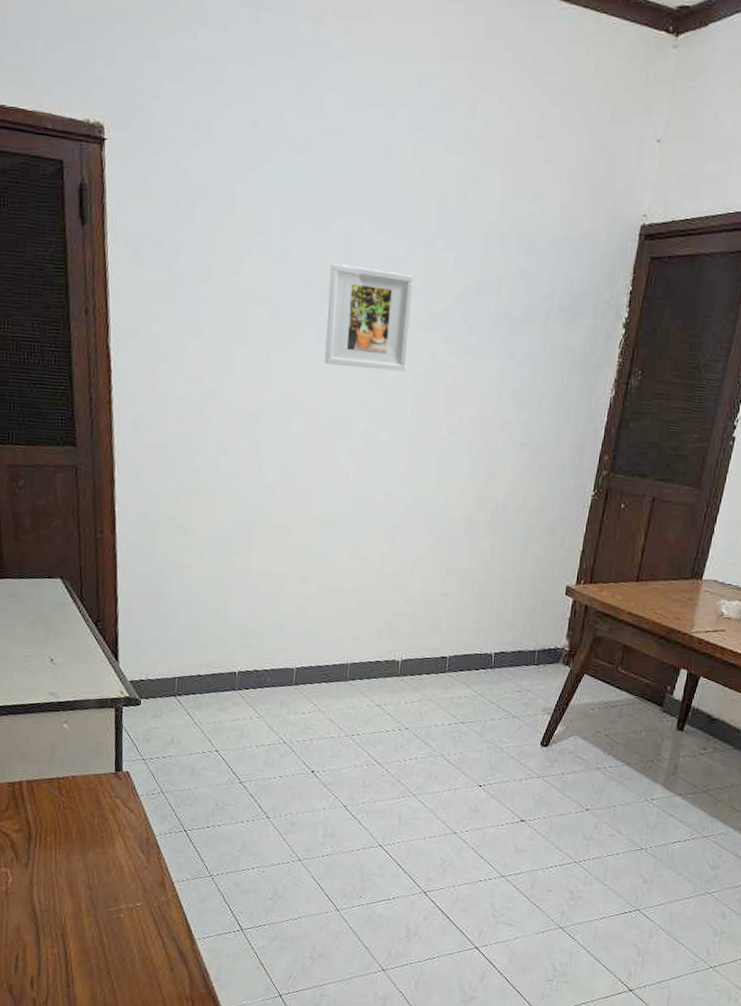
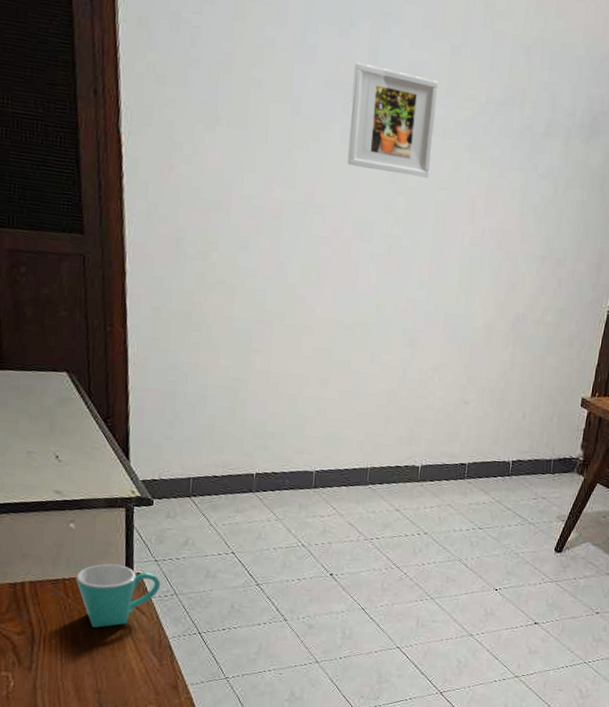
mug: none [69,763,148,825] -> present [76,564,161,628]

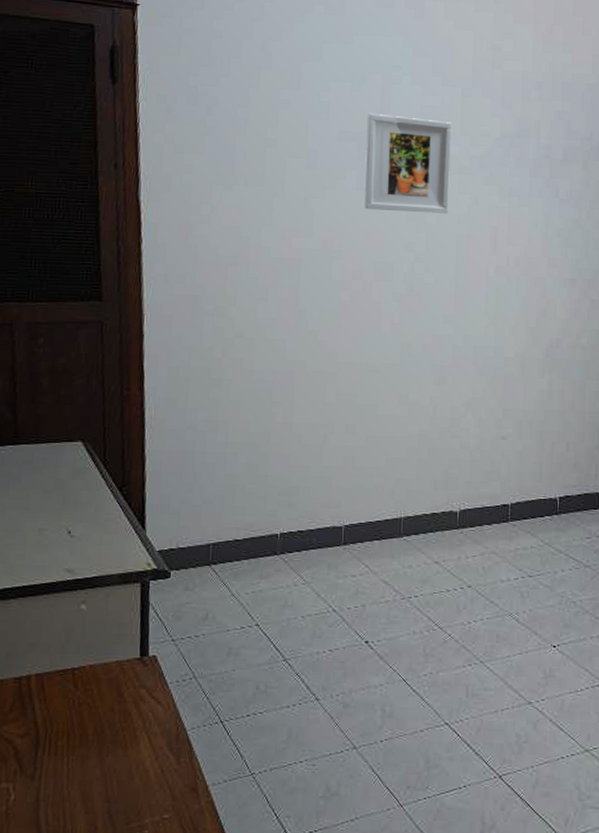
mug: present [76,564,161,628] -> none [86,647,178,723]

